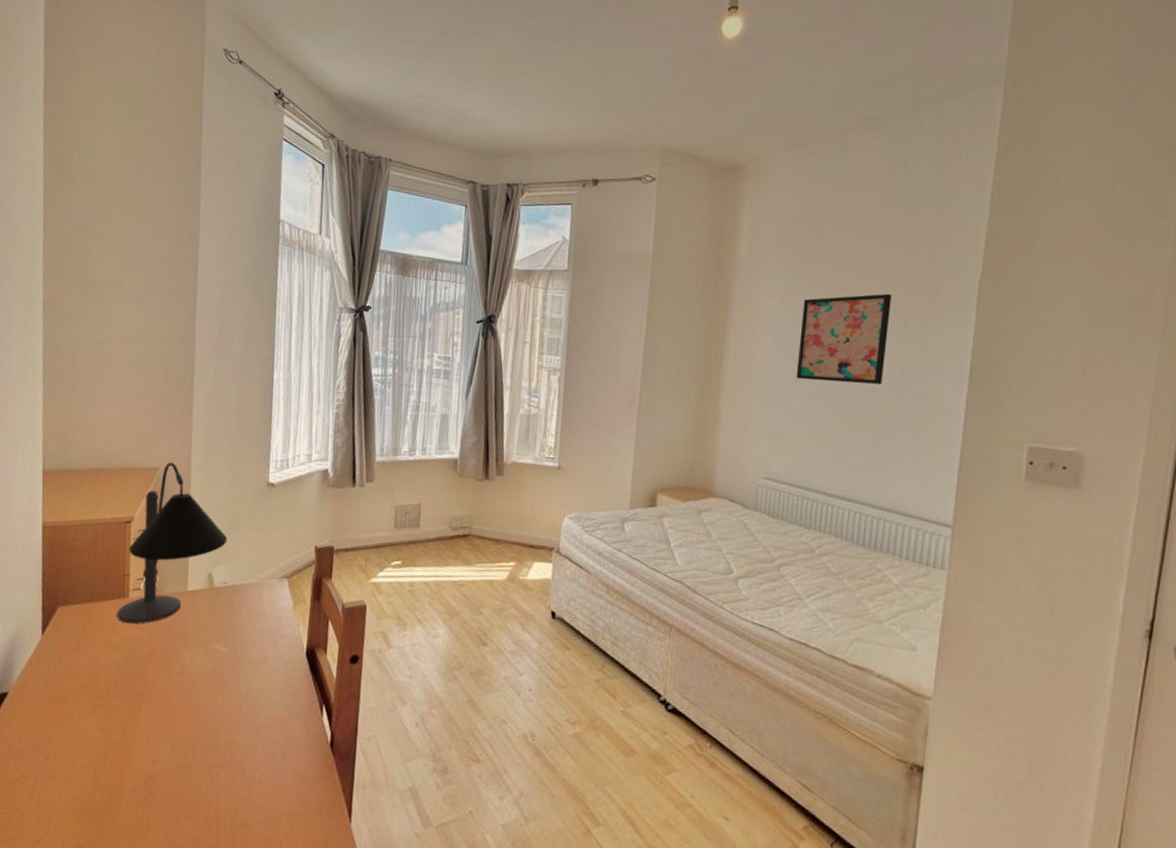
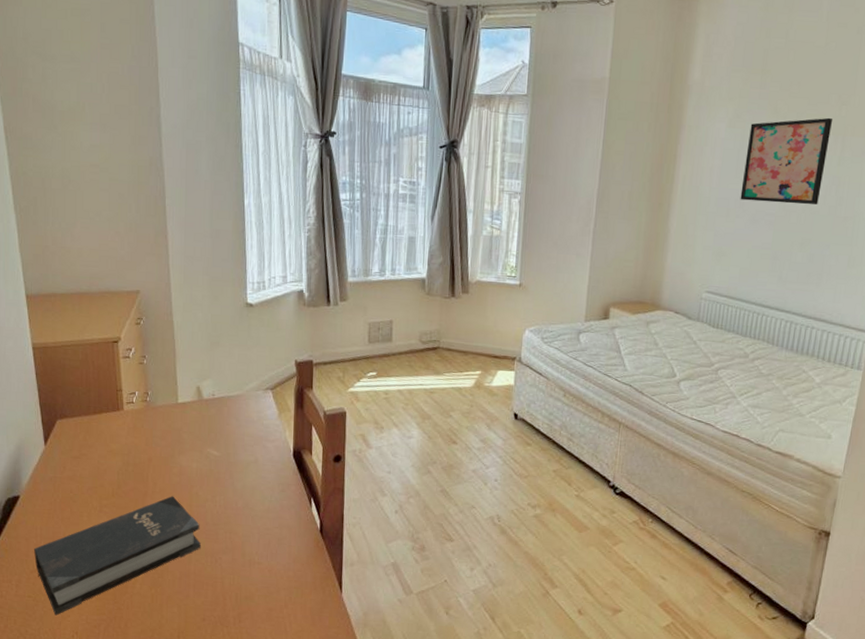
hardback book: none [14,697,198,838] -> present [34,496,201,616]
desk lamp: present [117,462,228,624] -> none [114,285,212,433]

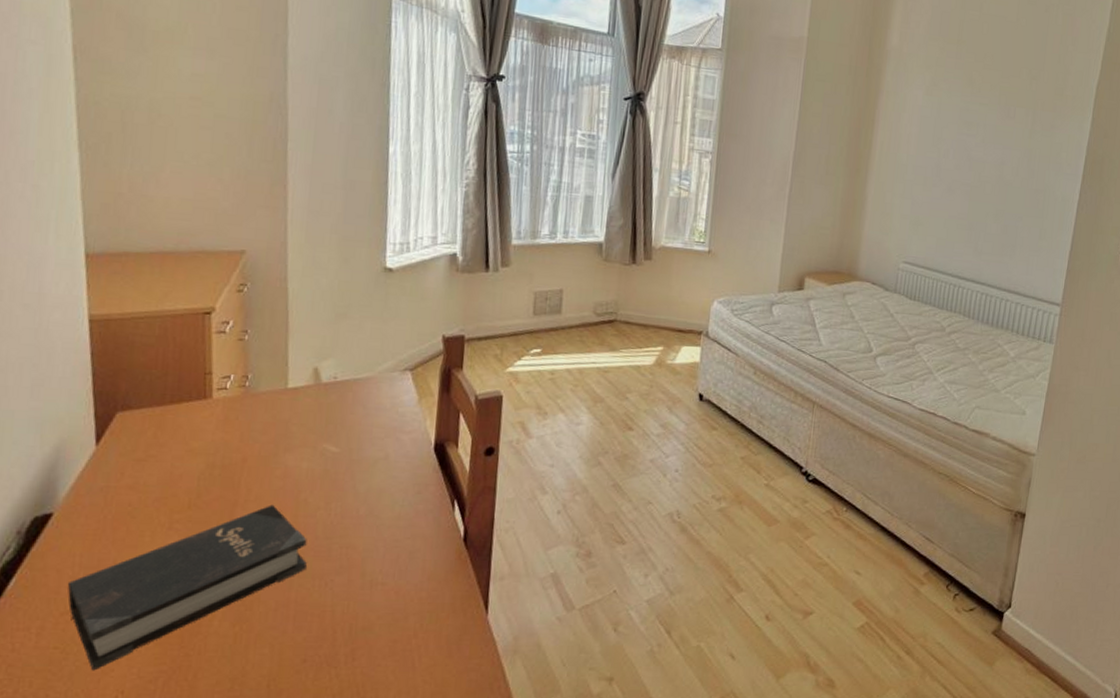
wall art: present [740,117,833,205] -> none [937,91,1025,176]

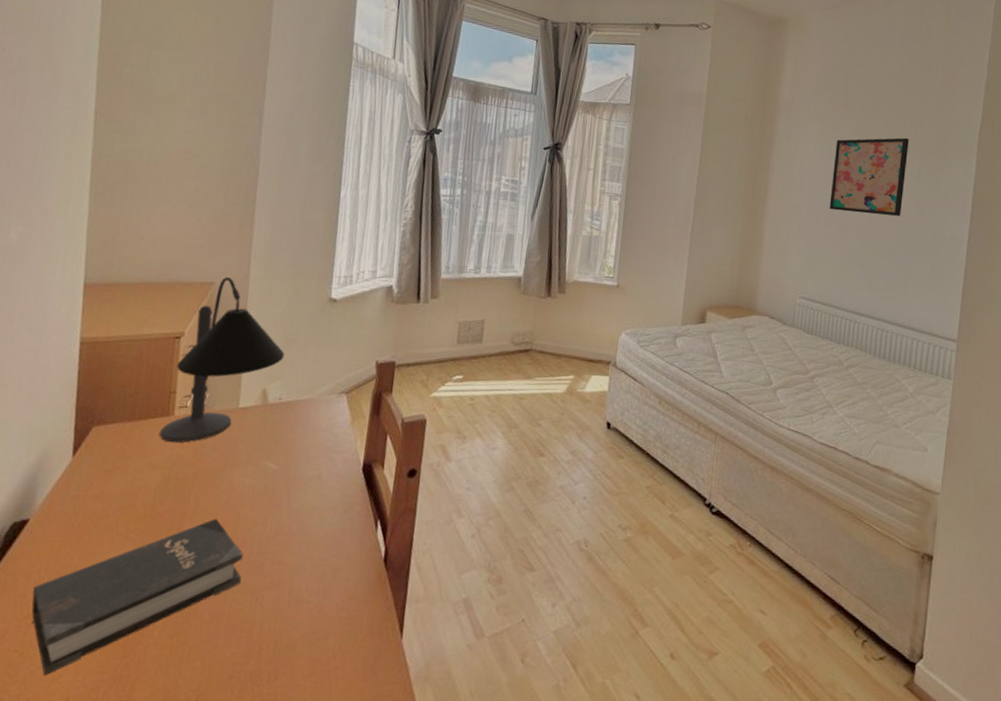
desk lamp: none [197,244,337,428] -> present [159,276,285,443]
wall art: none [937,91,1025,176] -> present [829,137,910,216]

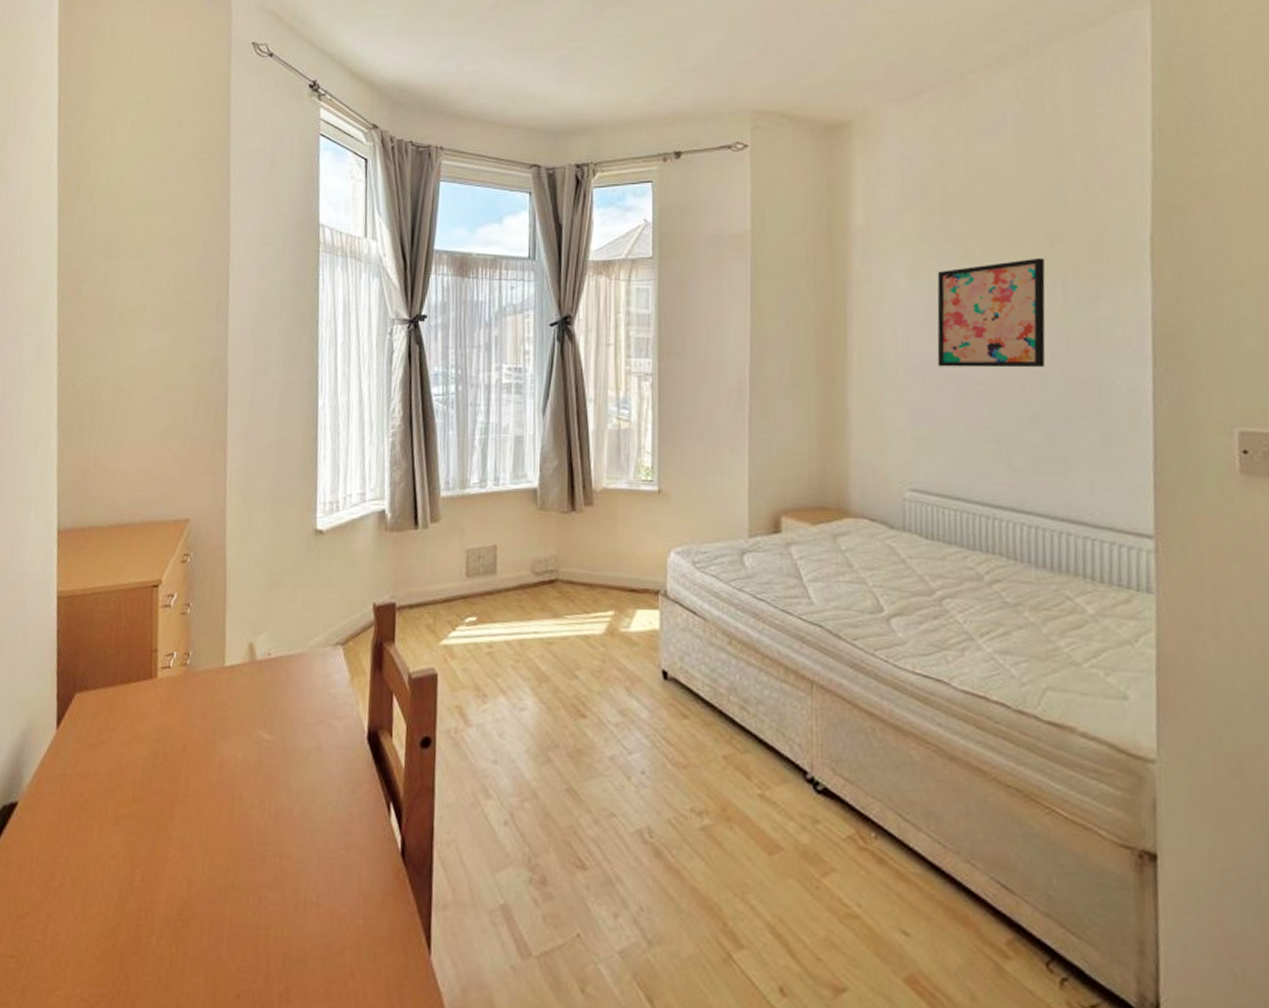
hardback book: present [31,518,244,676] -> none [25,800,242,987]
desk lamp: present [159,276,285,443] -> none [143,511,271,711]

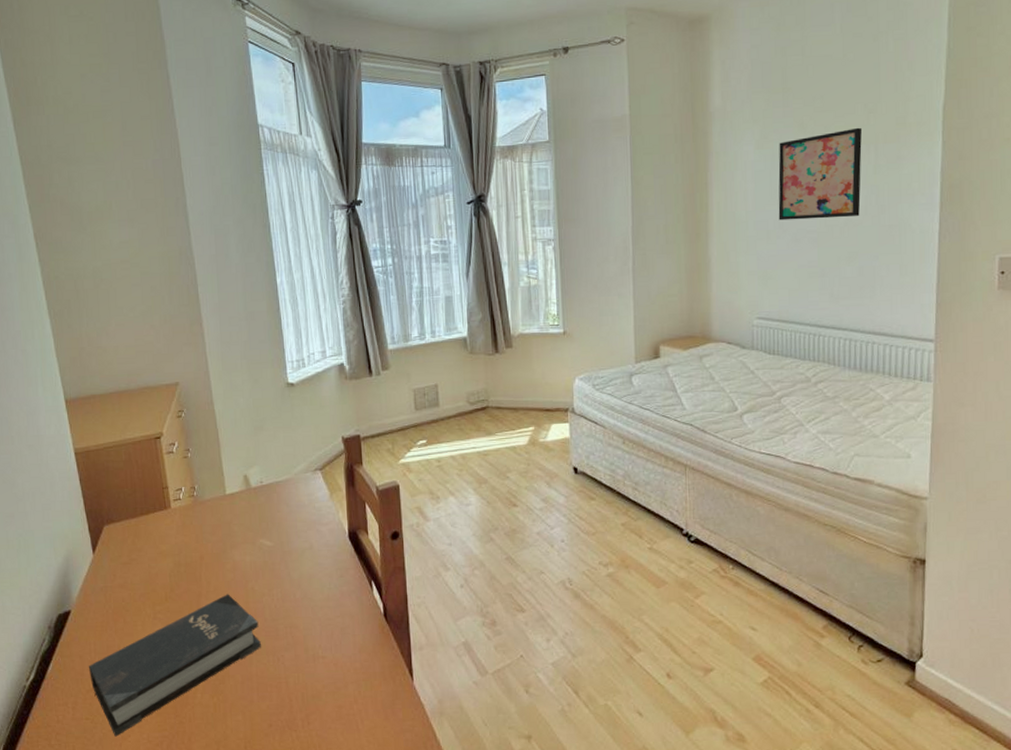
hardback book: none [25,800,242,987] -> present [89,594,261,737]

